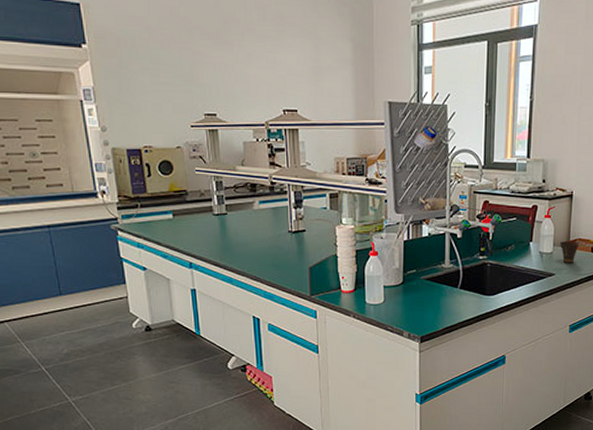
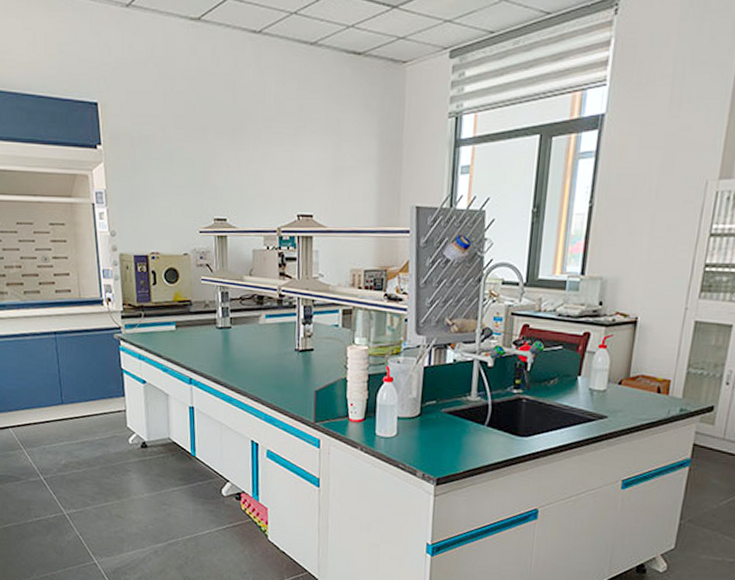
cup: present [560,240,580,263] -> none [616,377,643,404]

